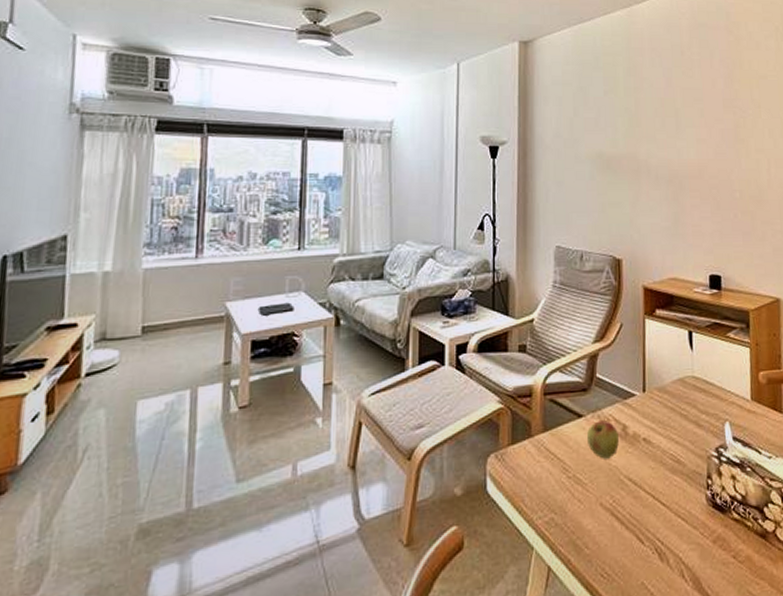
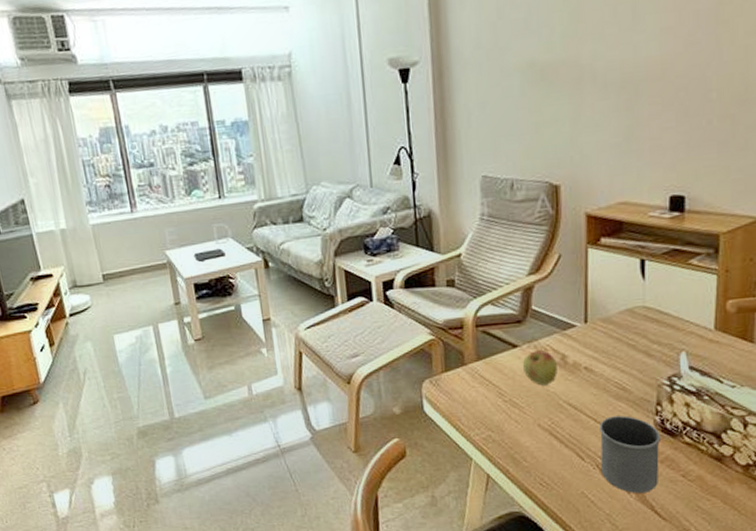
mug: none [657,491,713,580] -> present [600,416,662,493]

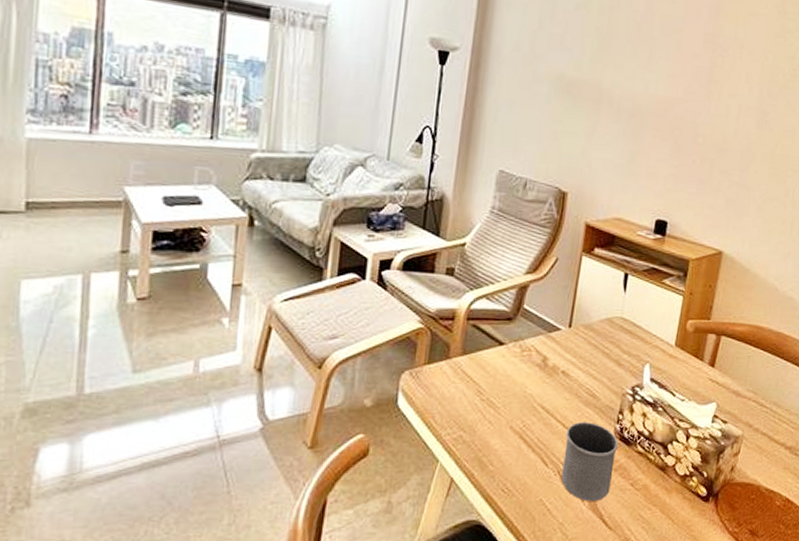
apple: present [522,350,557,386] -> none [505,350,538,386]

